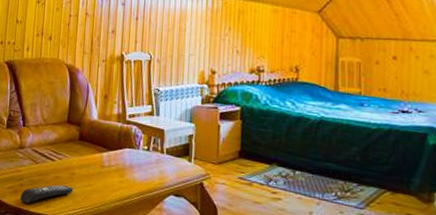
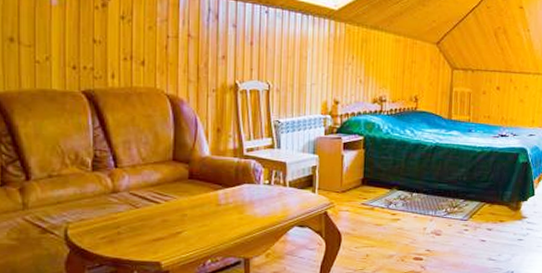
remote control: present [20,184,74,204] -> none [119,228,186,252]

